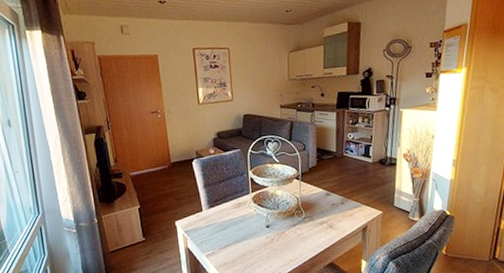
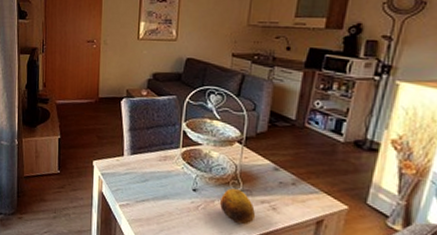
fruit: none [289,217,319,246] -> present [219,187,256,225]

